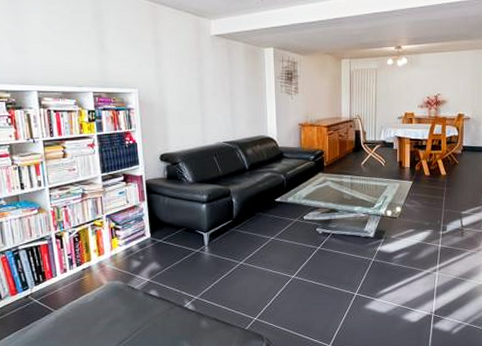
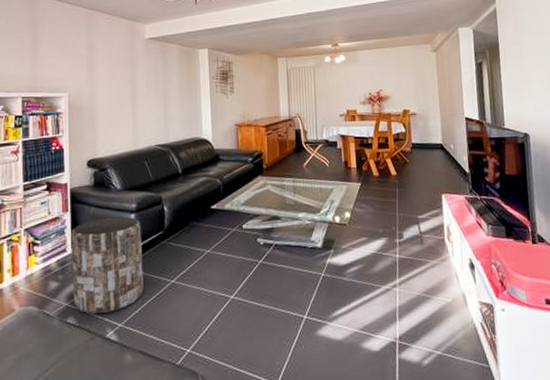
side table: none [149,206,215,288] -> present [71,216,143,314]

